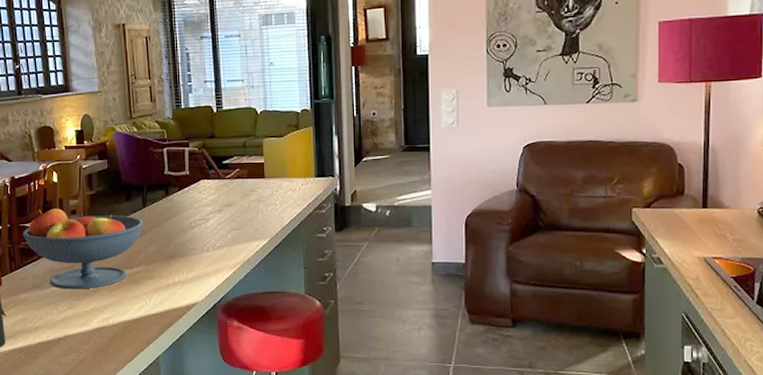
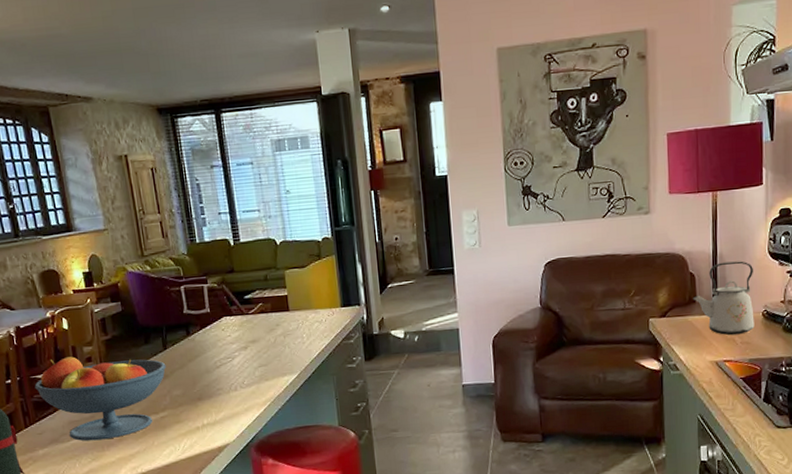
kettle: none [680,154,749,232] -> present [693,261,755,336]

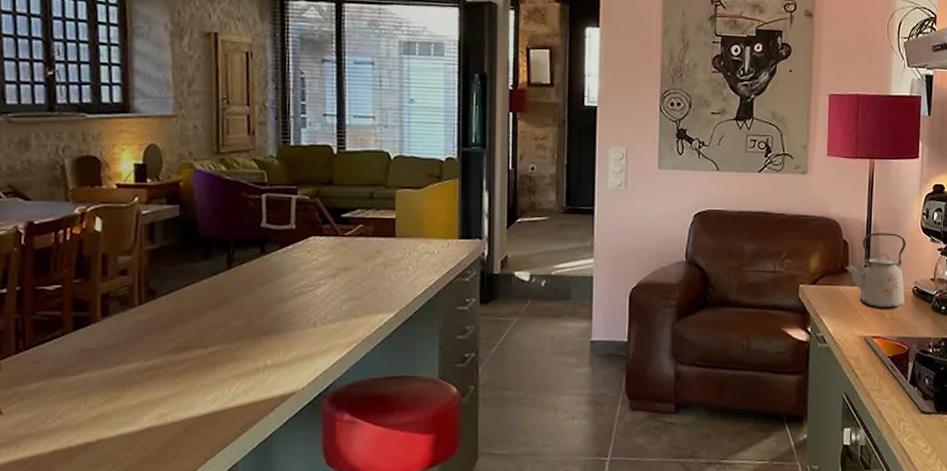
fruit bowl: present [34,356,167,441] -> none [40,266,228,377]

